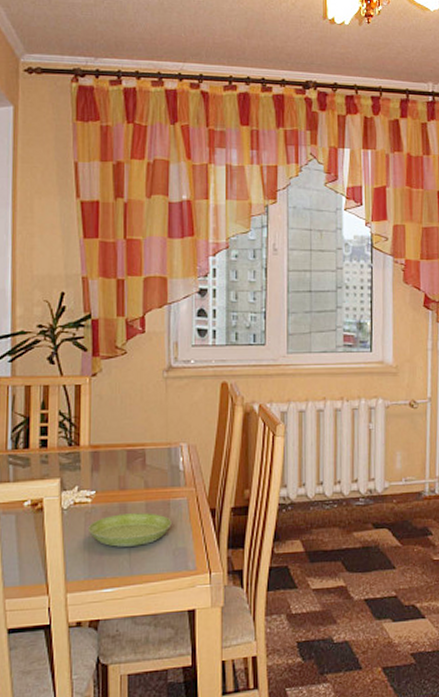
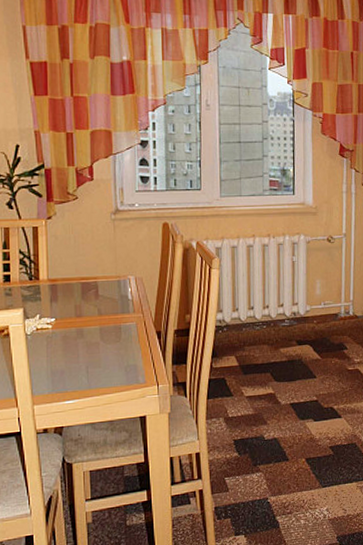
saucer: present [87,513,172,547] -> none [49,336,123,366]

